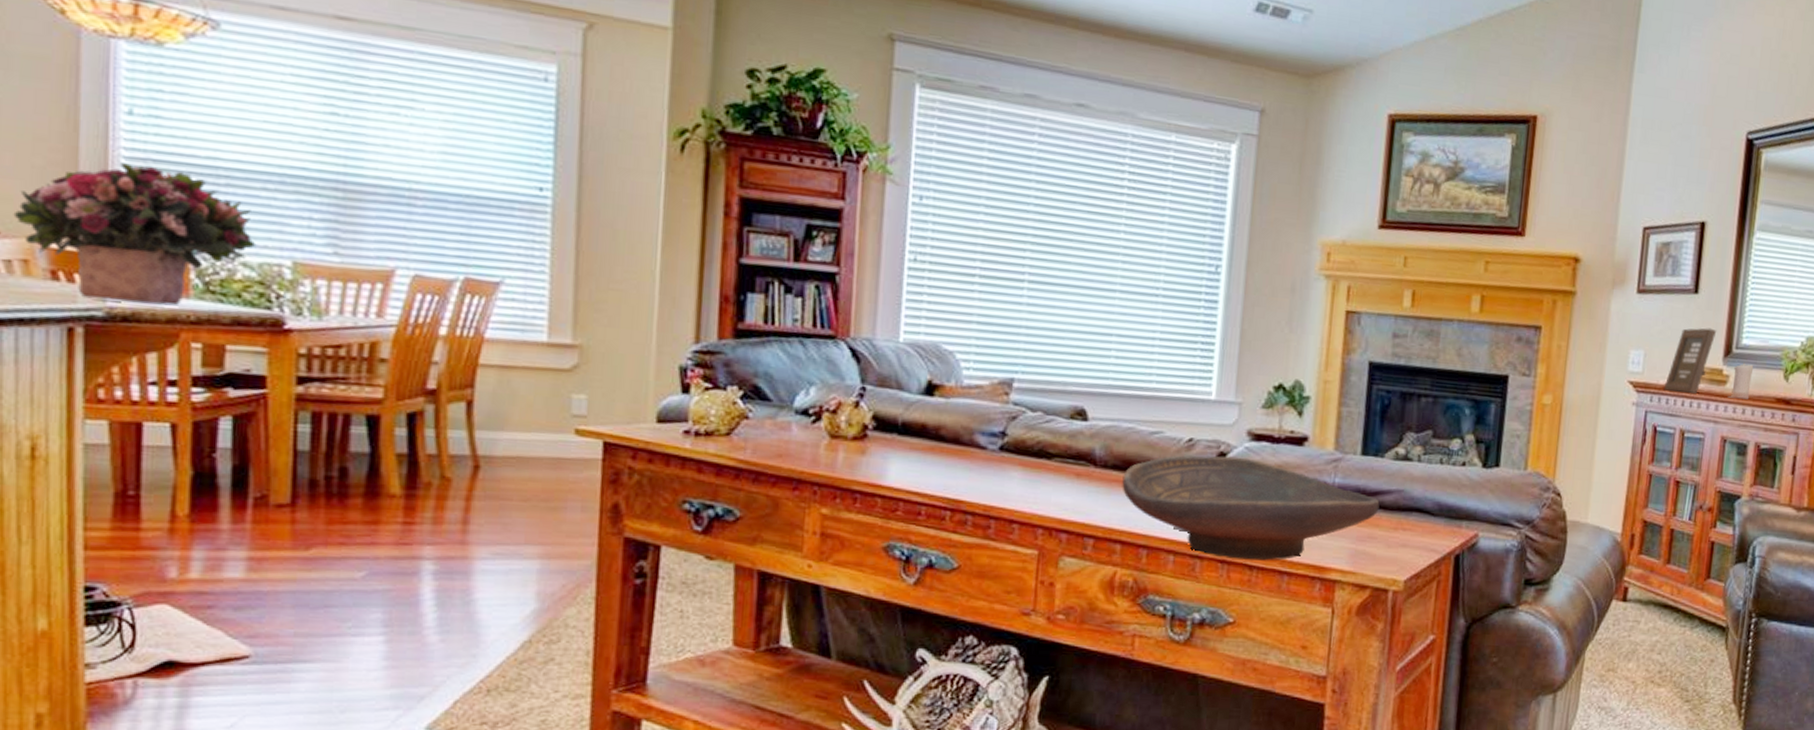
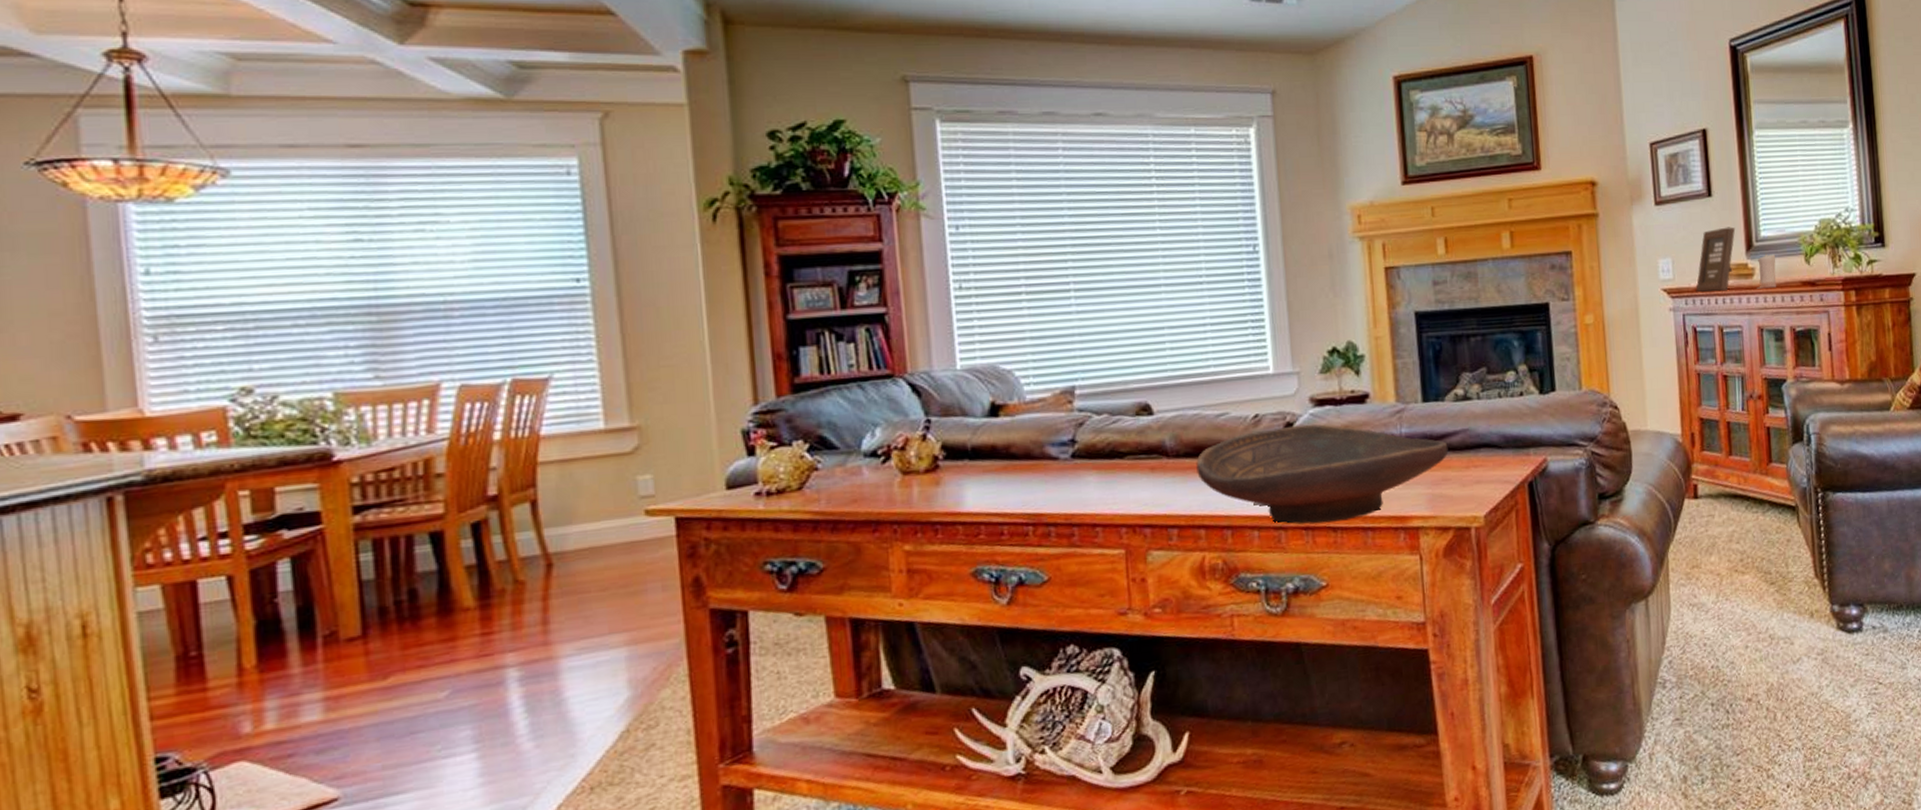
bouquet: present [13,162,257,307] -> none [36,323,294,465]

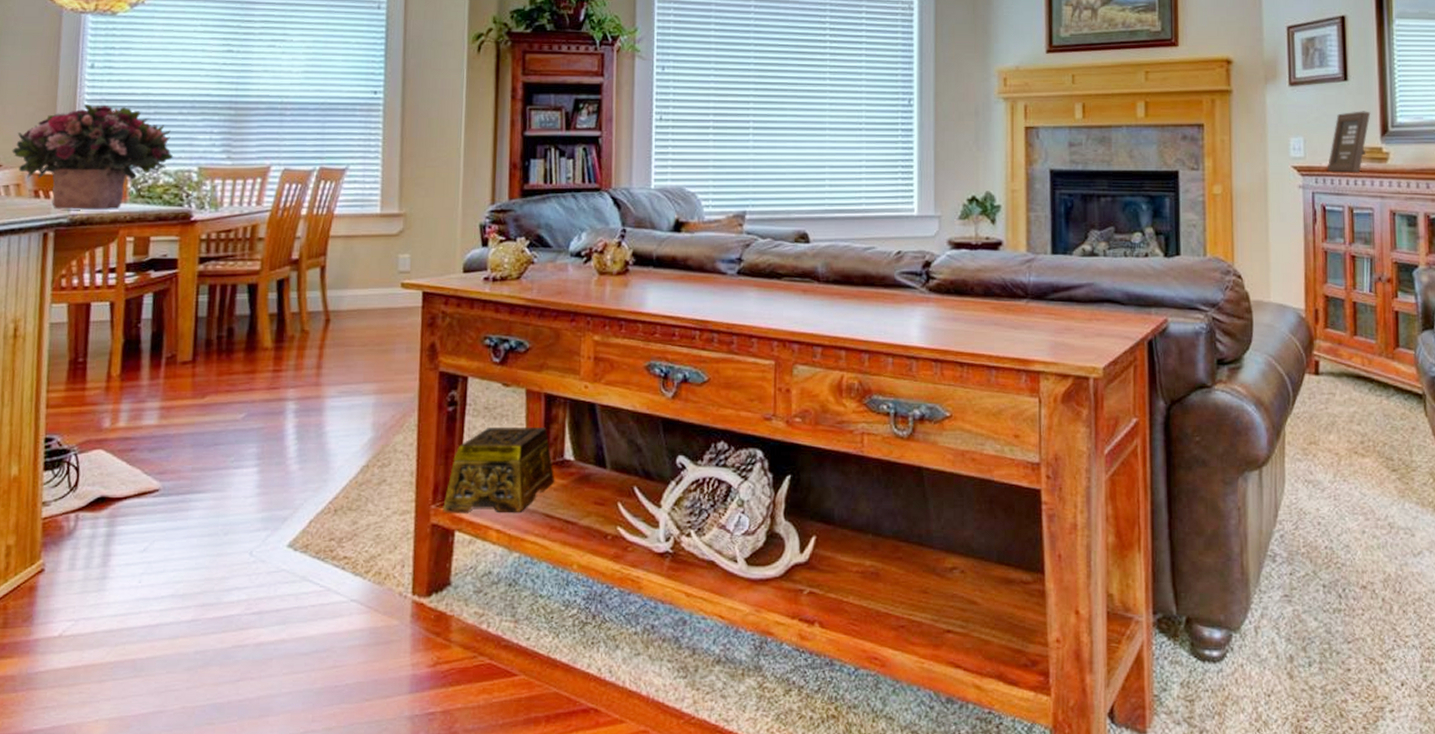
bouquet: none [36,323,294,465] -> present [11,104,174,211]
decorative box: none [734,657,873,770] -> present [443,428,554,513]
decorative bowl: present [1196,424,1449,525] -> none [843,264,1073,359]
candle: present [1756,253,1777,289] -> none [1390,139,1412,173]

